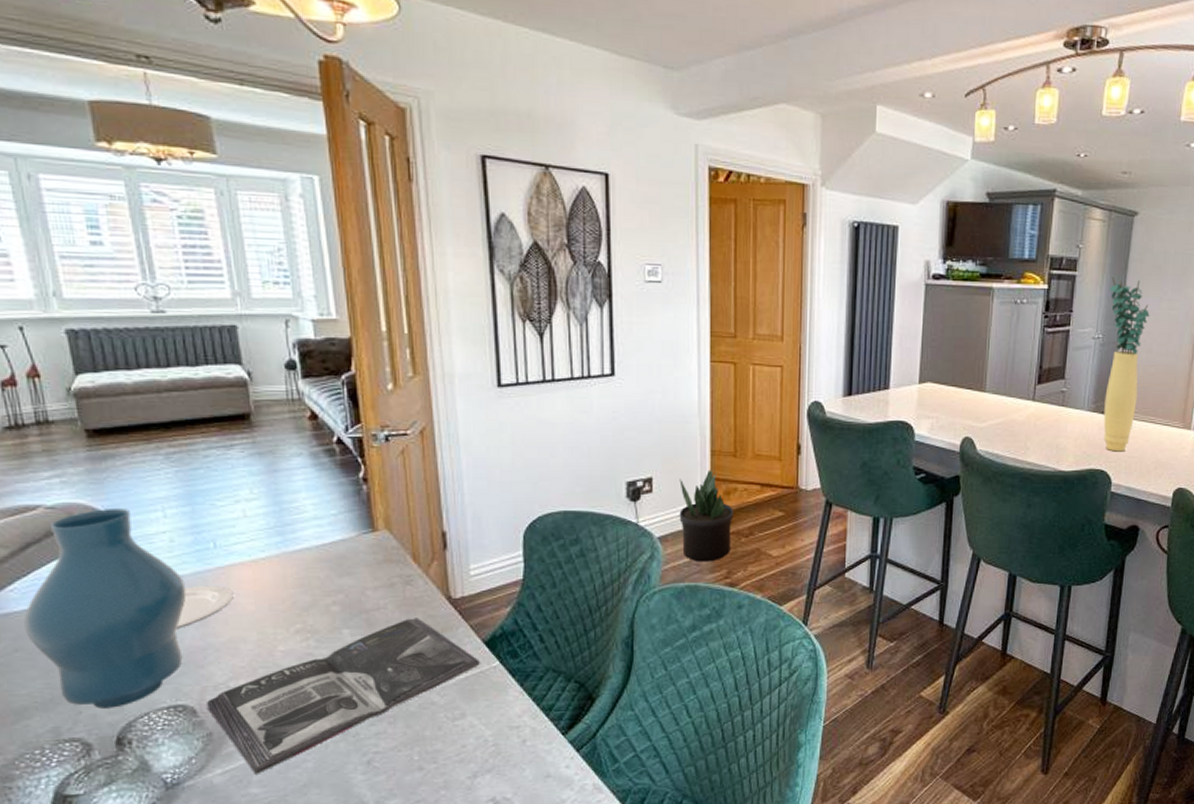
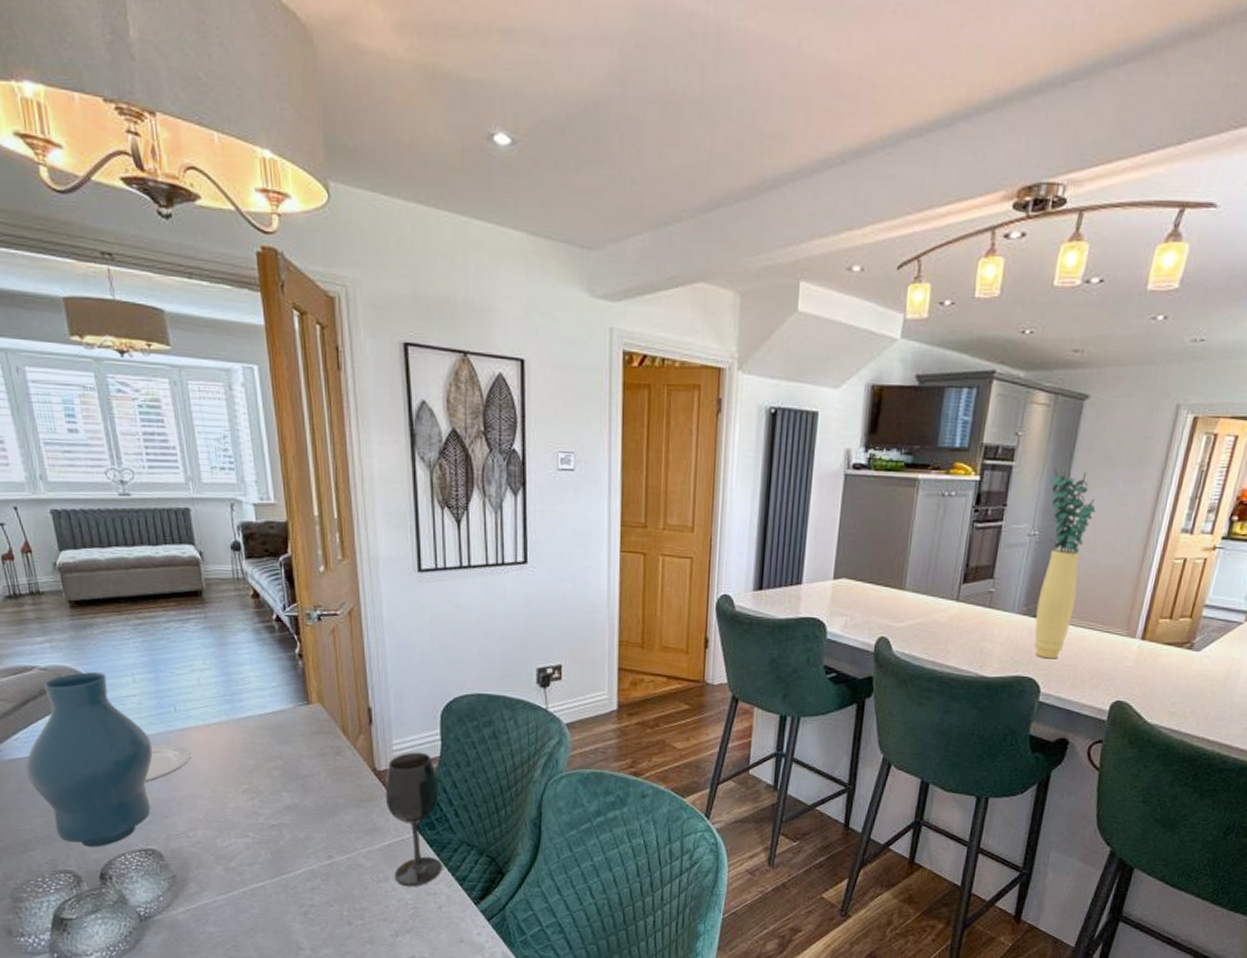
magazine: present [207,618,480,774] -> none [171,786,401,915]
wine glass: none [461,576,526,721] -> present [385,752,442,886]
planter: present [679,469,734,562] -> none [587,659,640,751]

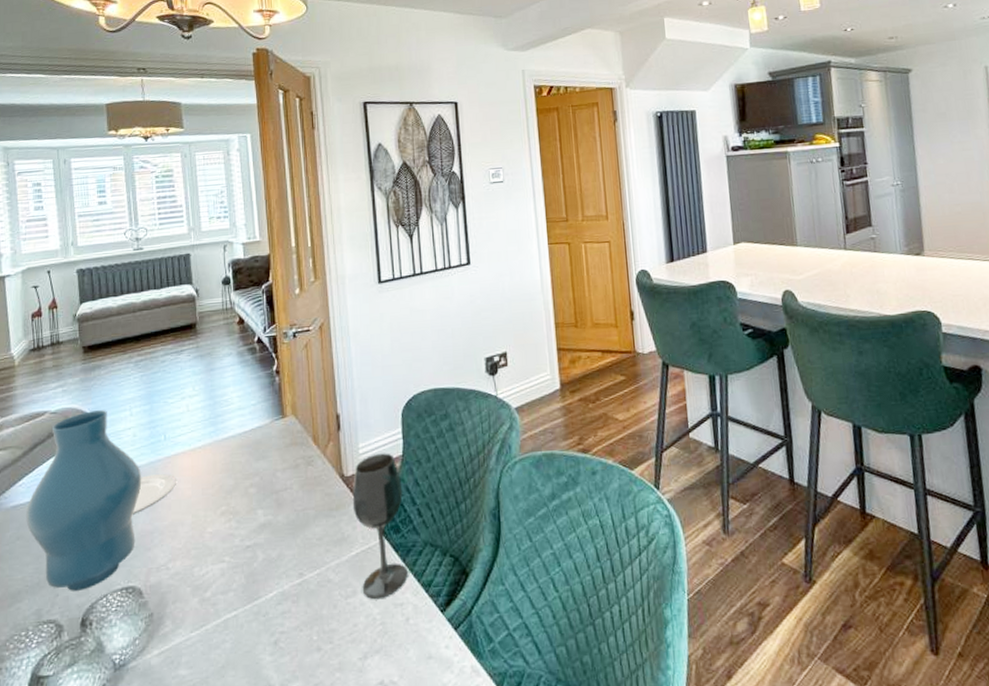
vase: present [1033,468,1096,659] -> none [899,127,951,292]

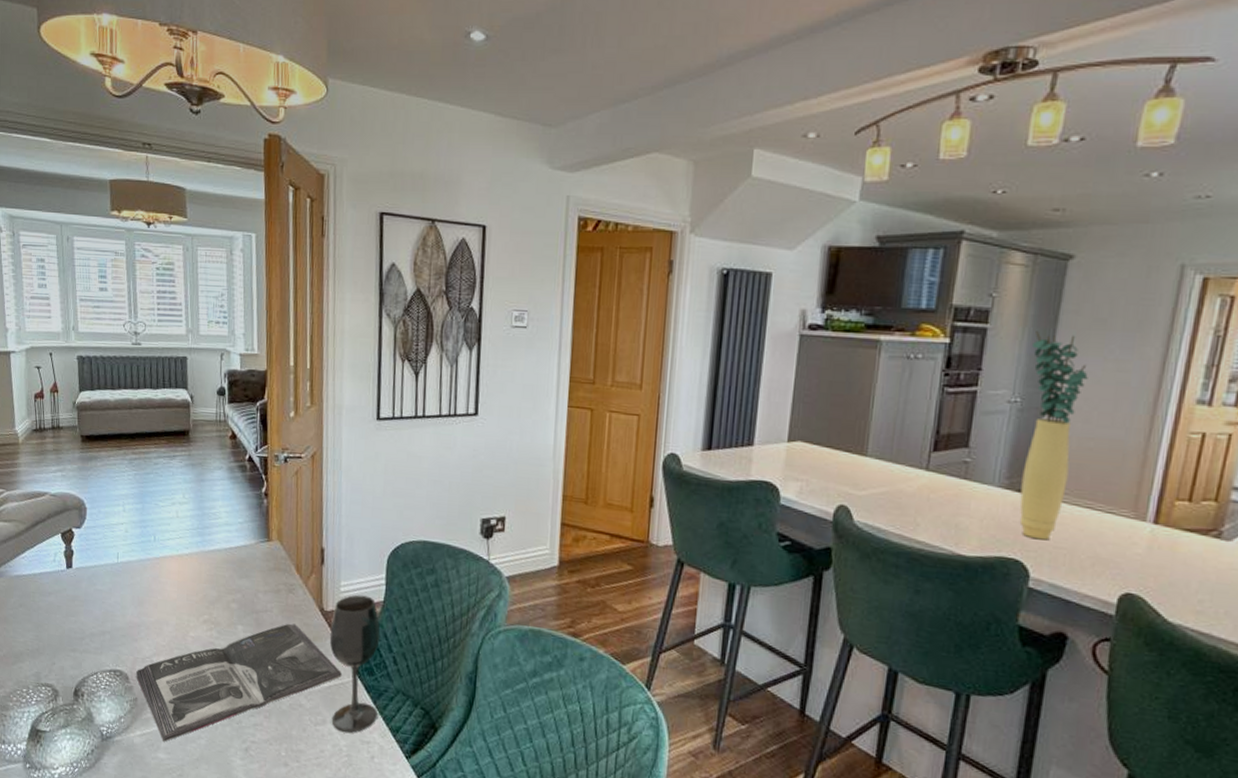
vase: present [26,410,142,591] -> none [28,499,132,664]
plate: present [133,474,176,515] -> none [123,571,163,606]
magazine: none [151,496,368,655] -> present [136,623,342,742]
vase: none [899,127,951,292] -> present [1019,331,1088,541]

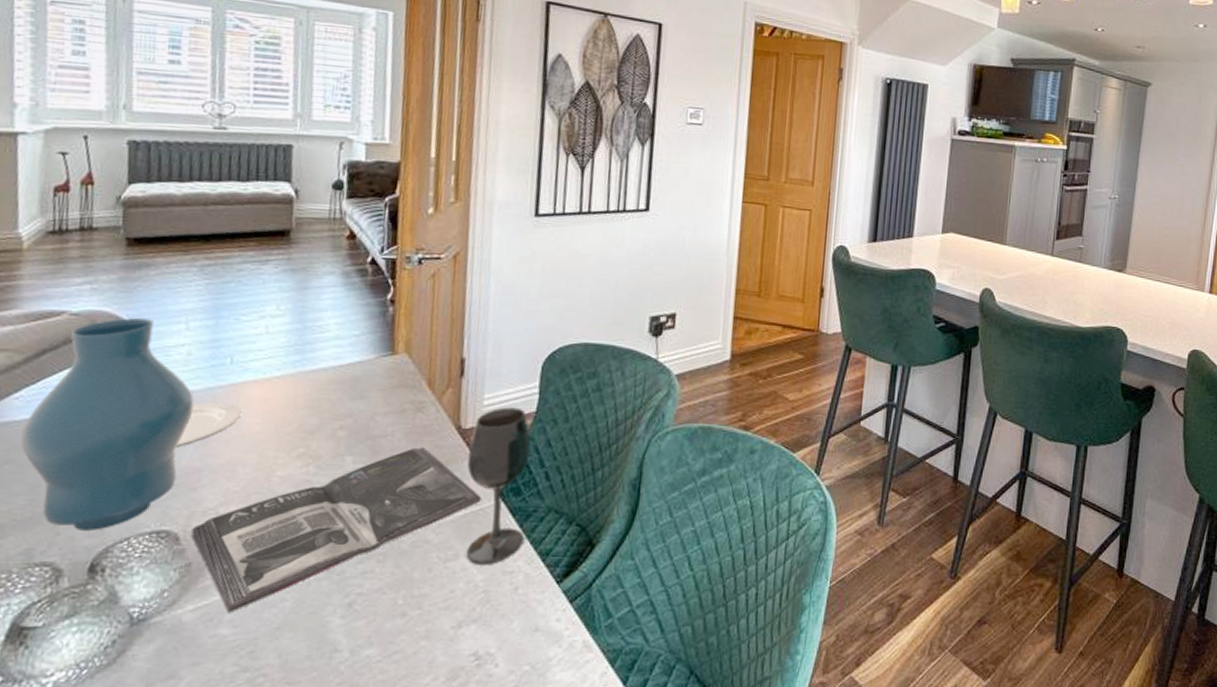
vase: none [28,499,132,664] -> present [21,318,195,531]
plate: none [123,571,163,606] -> present [177,403,241,447]
vase: present [1019,331,1088,541] -> none [1119,141,1163,311]

